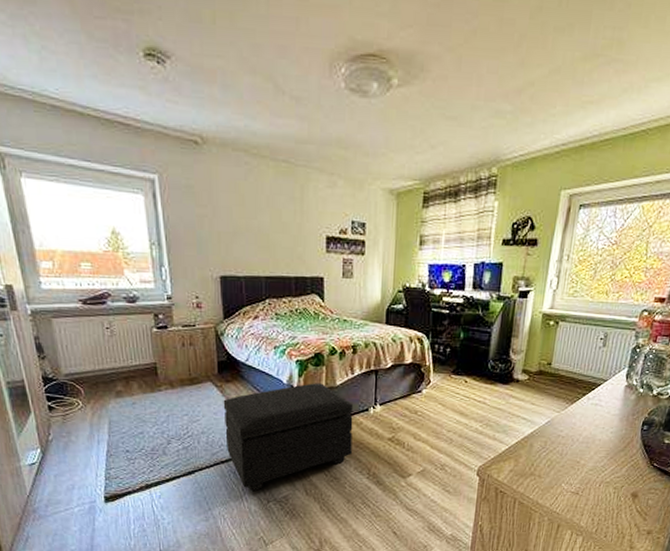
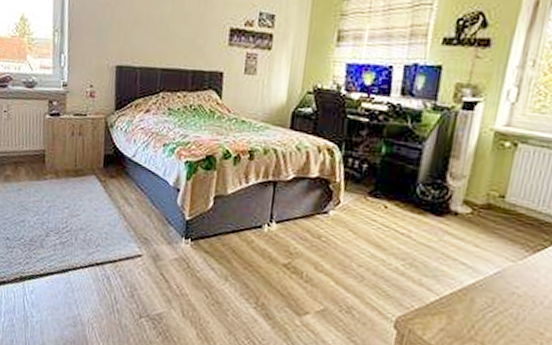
footstool: present [223,383,354,492] -> none [103,188,245,303]

